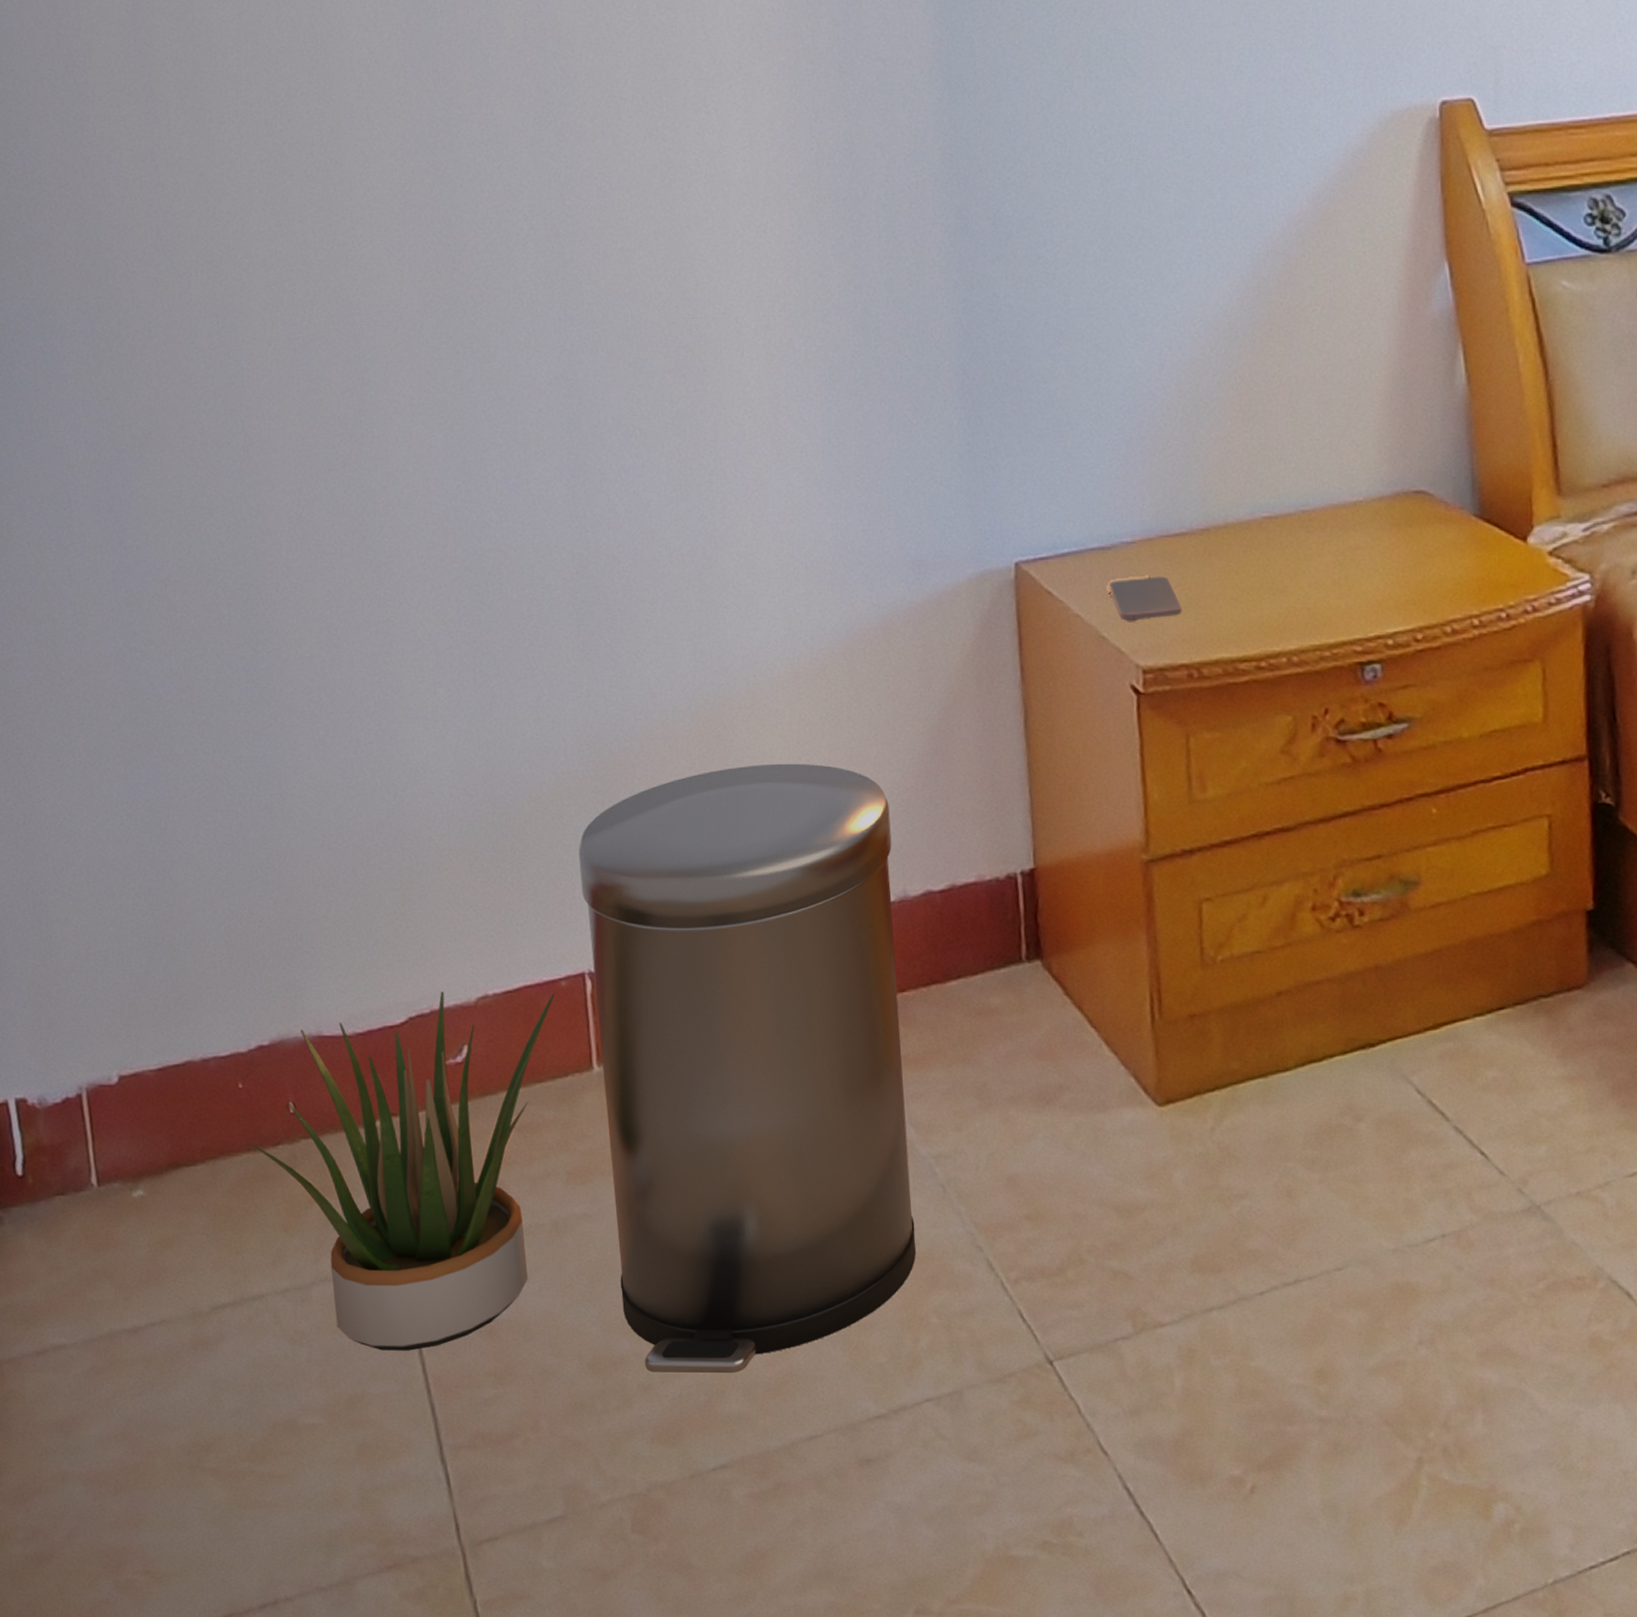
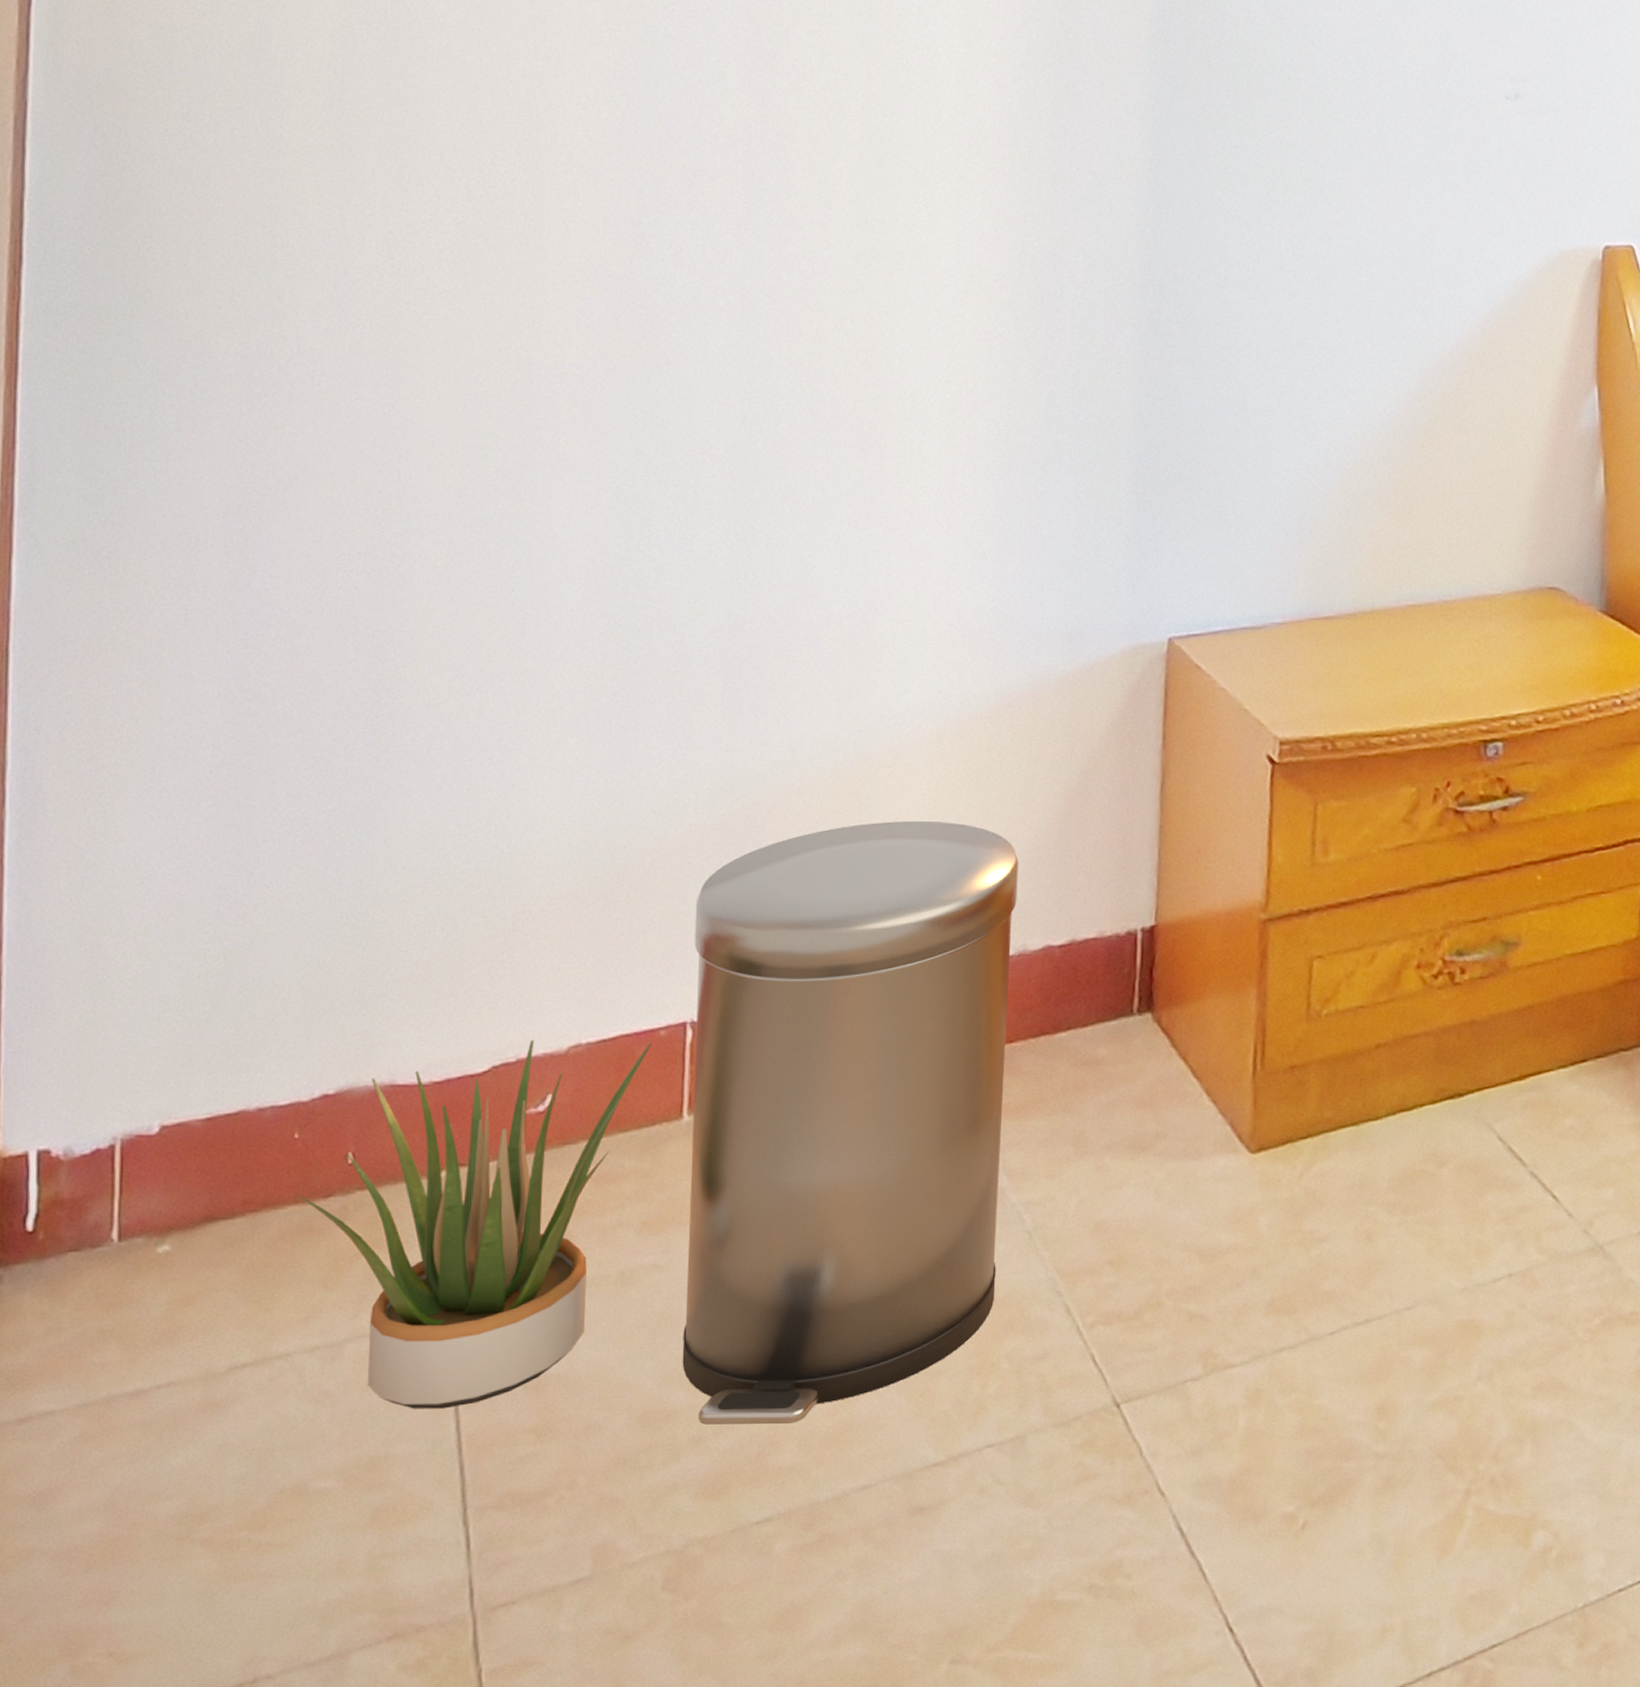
smartphone: present [1109,576,1183,622] -> none [1256,655,1323,697]

